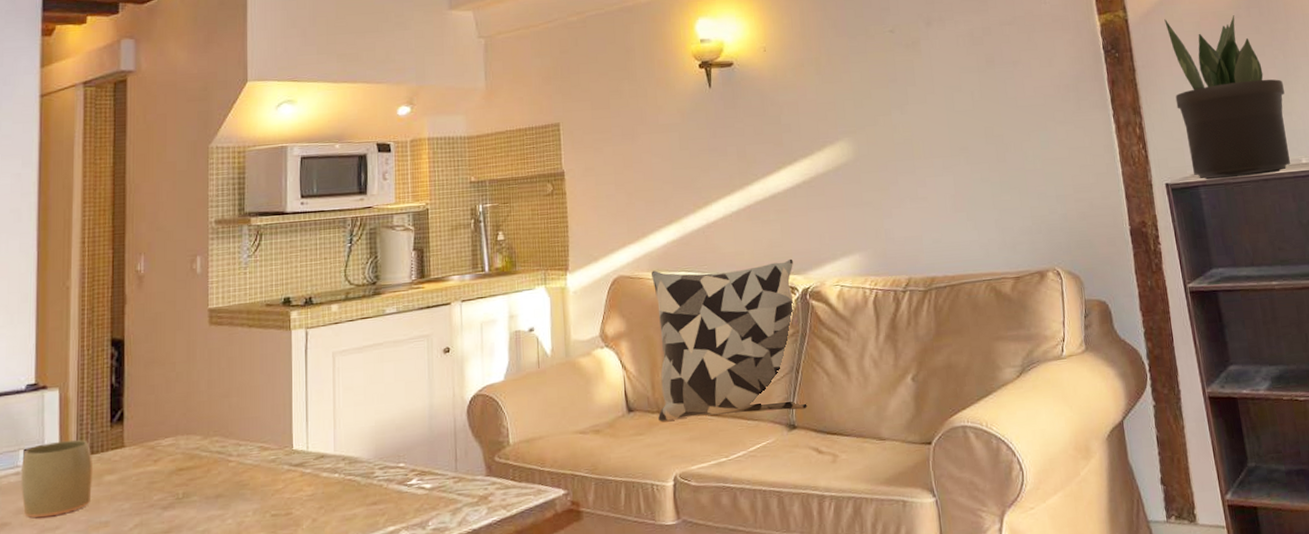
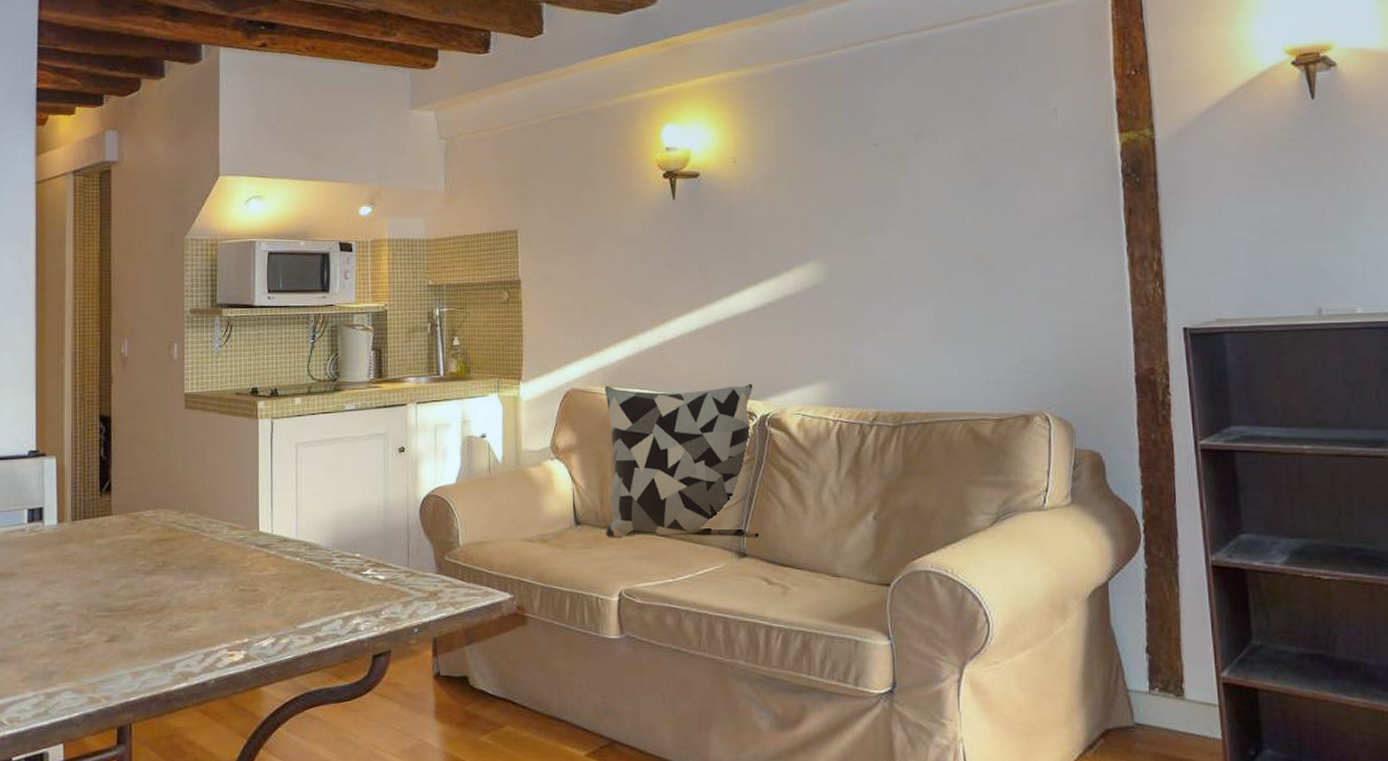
mug: present [21,439,92,518] -> none [26,504,85,571]
planter: present [1164,15,1290,180] -> none [1200,138,1343,326]

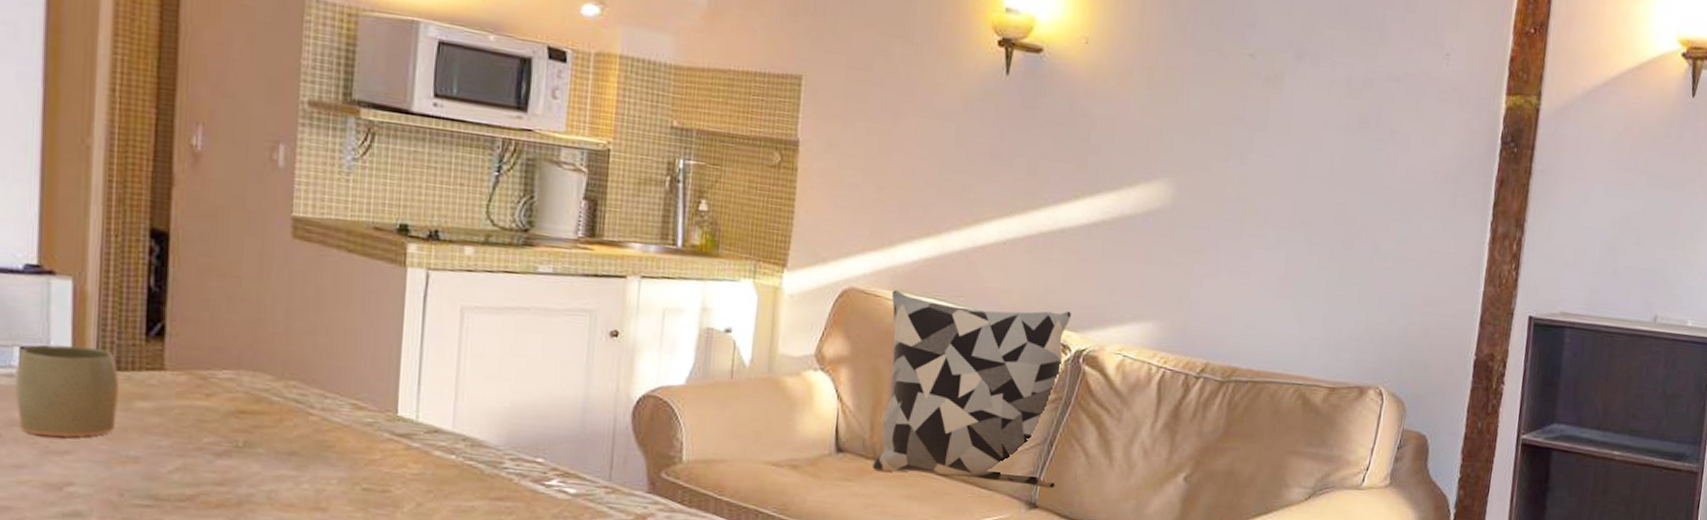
mug: none [26,504,85,571] -> present [15,345,119,438]

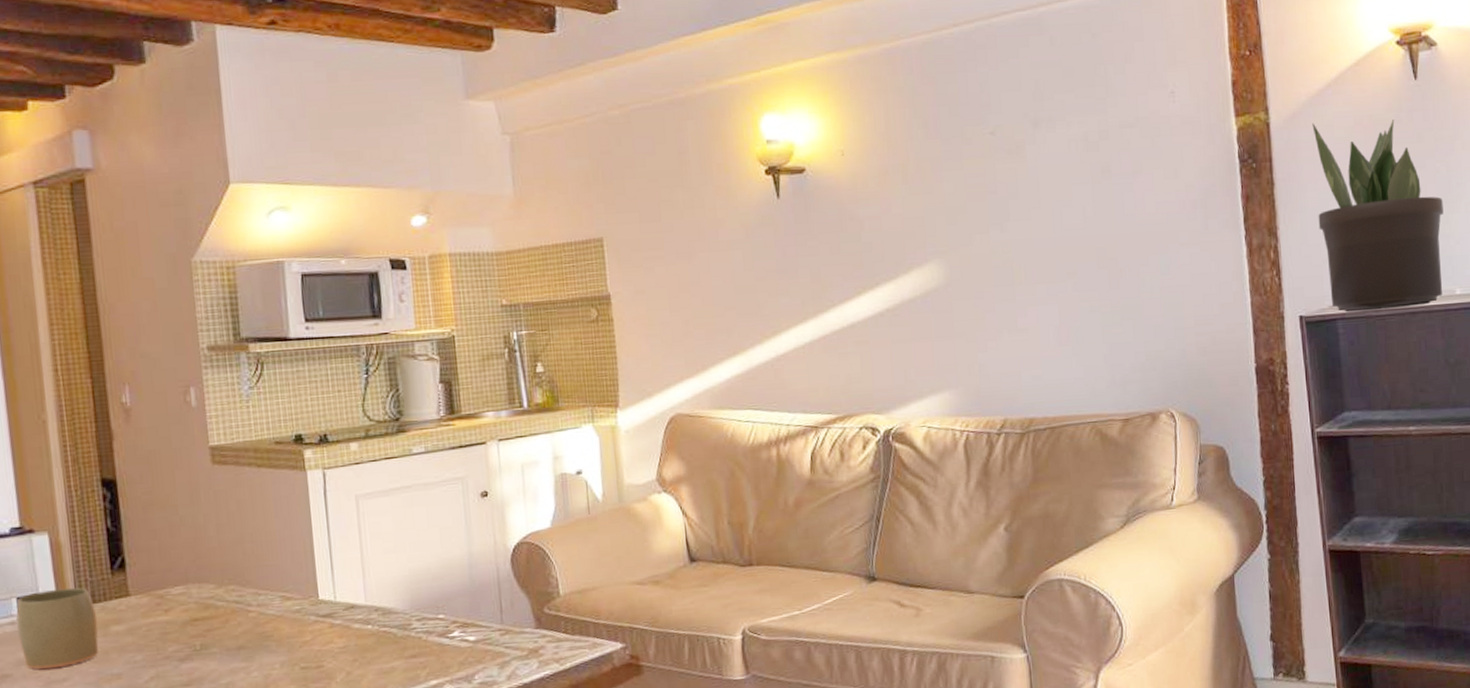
pillow: present [873,290,1071,489] -> none [712,396,889,572]
planter: none [1564,119,1694,331] -> present [1312,119,1444,312]

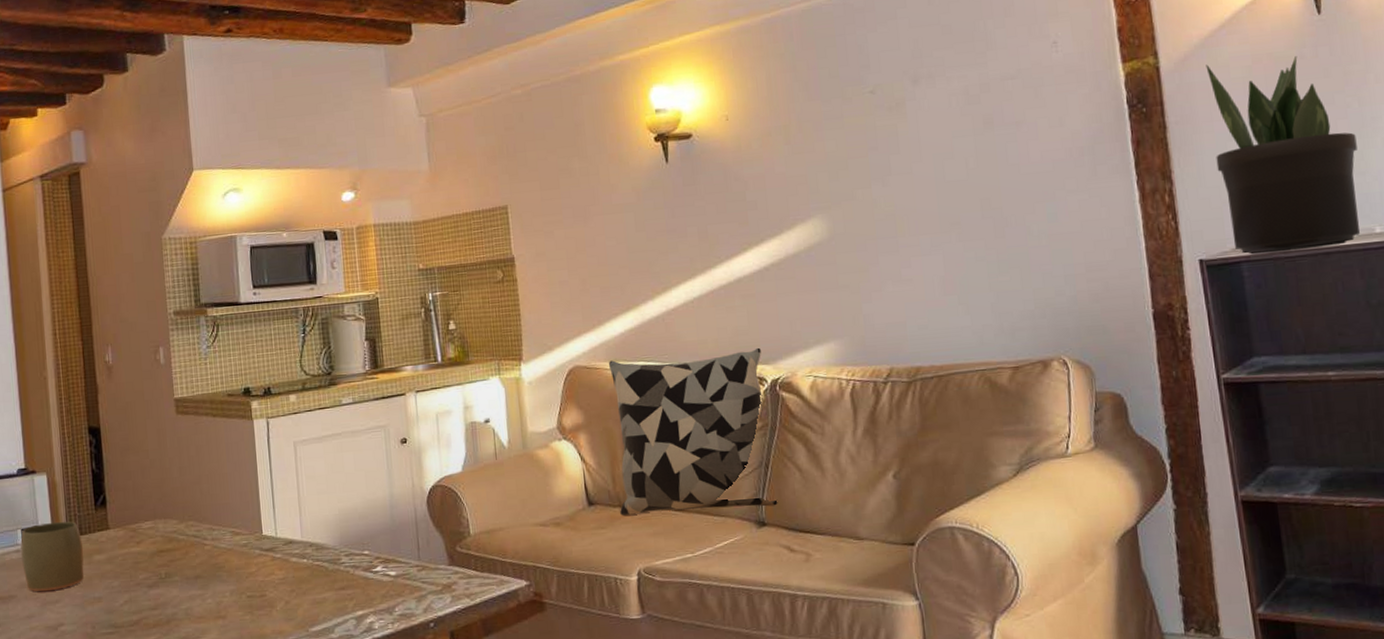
pillow: none [712,396,889,572] -> present [608,347,778,516]

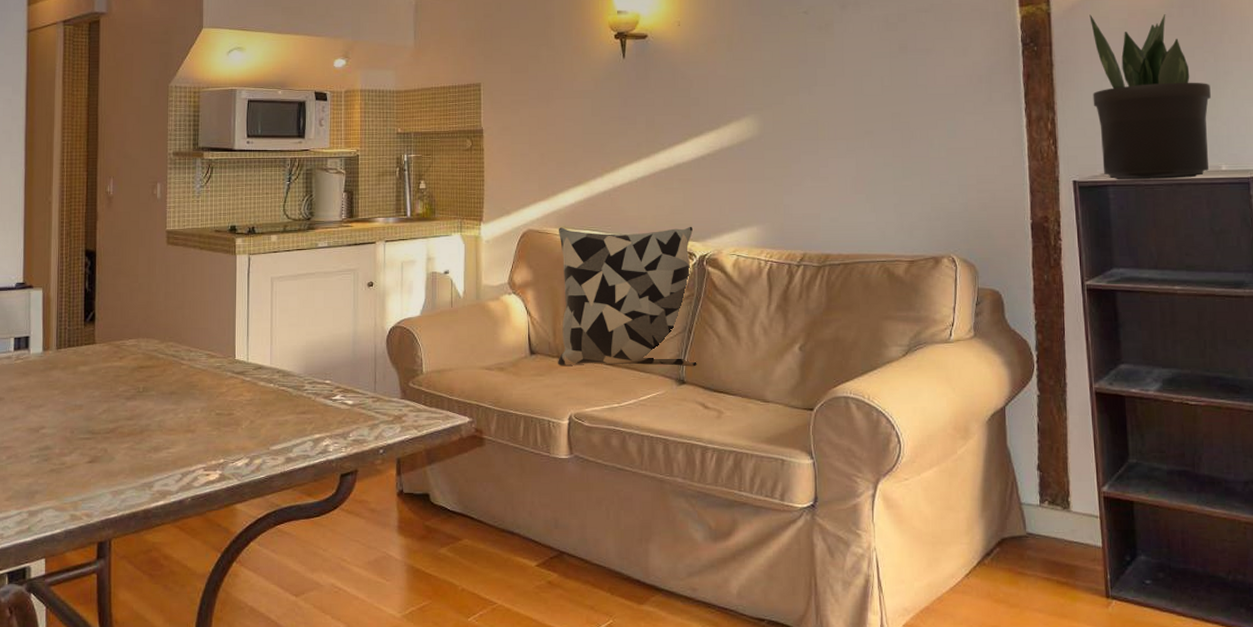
mug: present [20,521,84,592] -> none [12,333,69,396]

